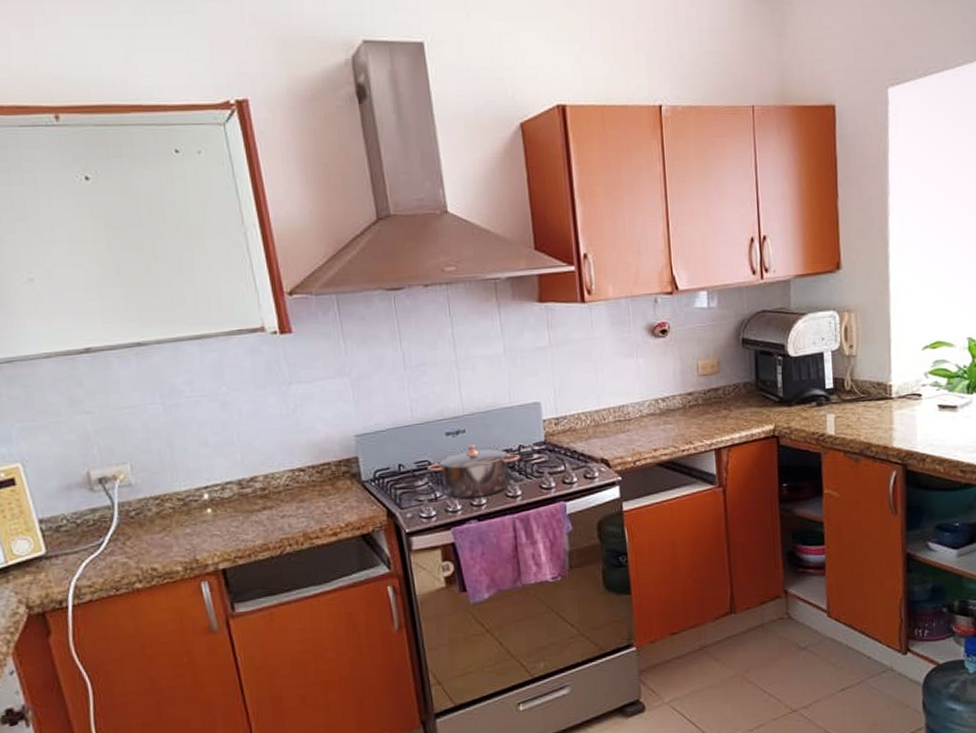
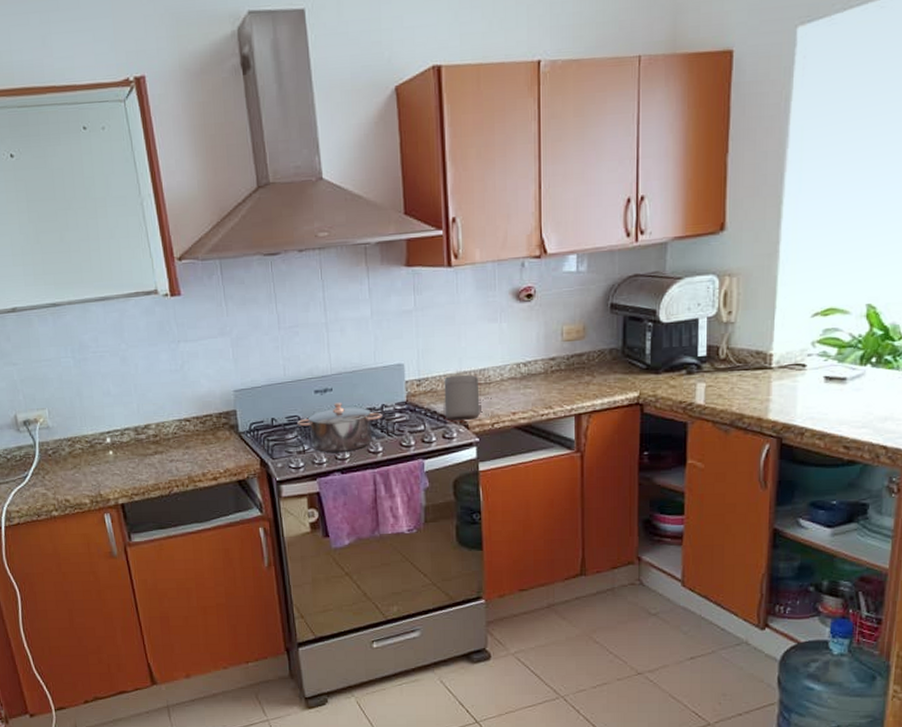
canister: none [569,407,636,464] -> present [430,369,495,425]

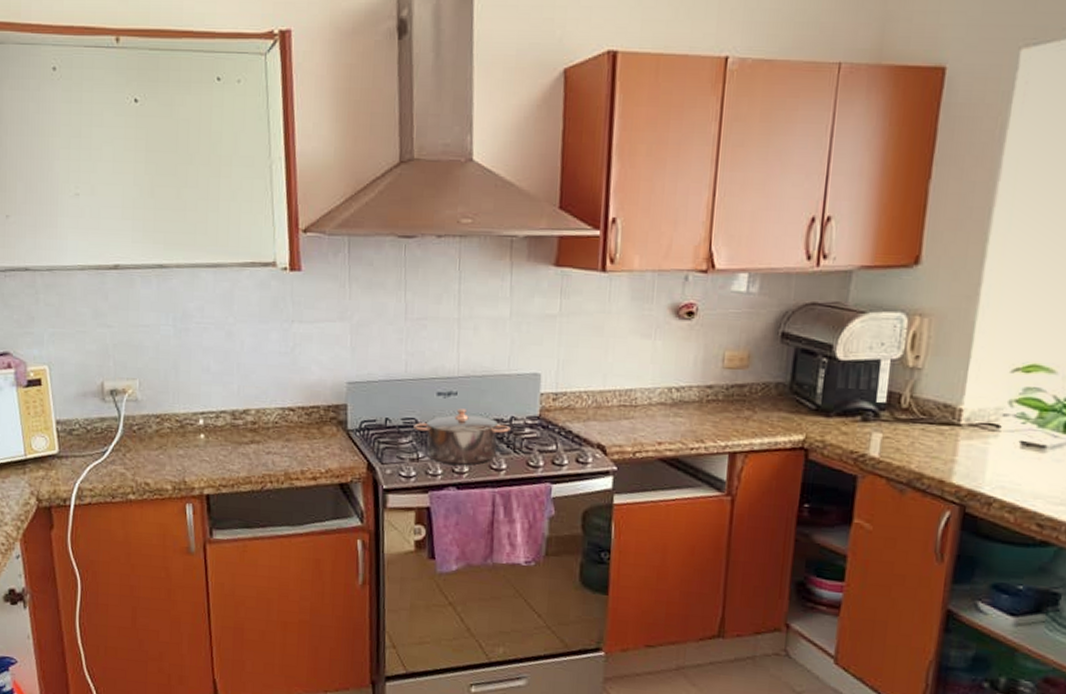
canister: present [430,369,495,425] -> none [566,387,641,450]

